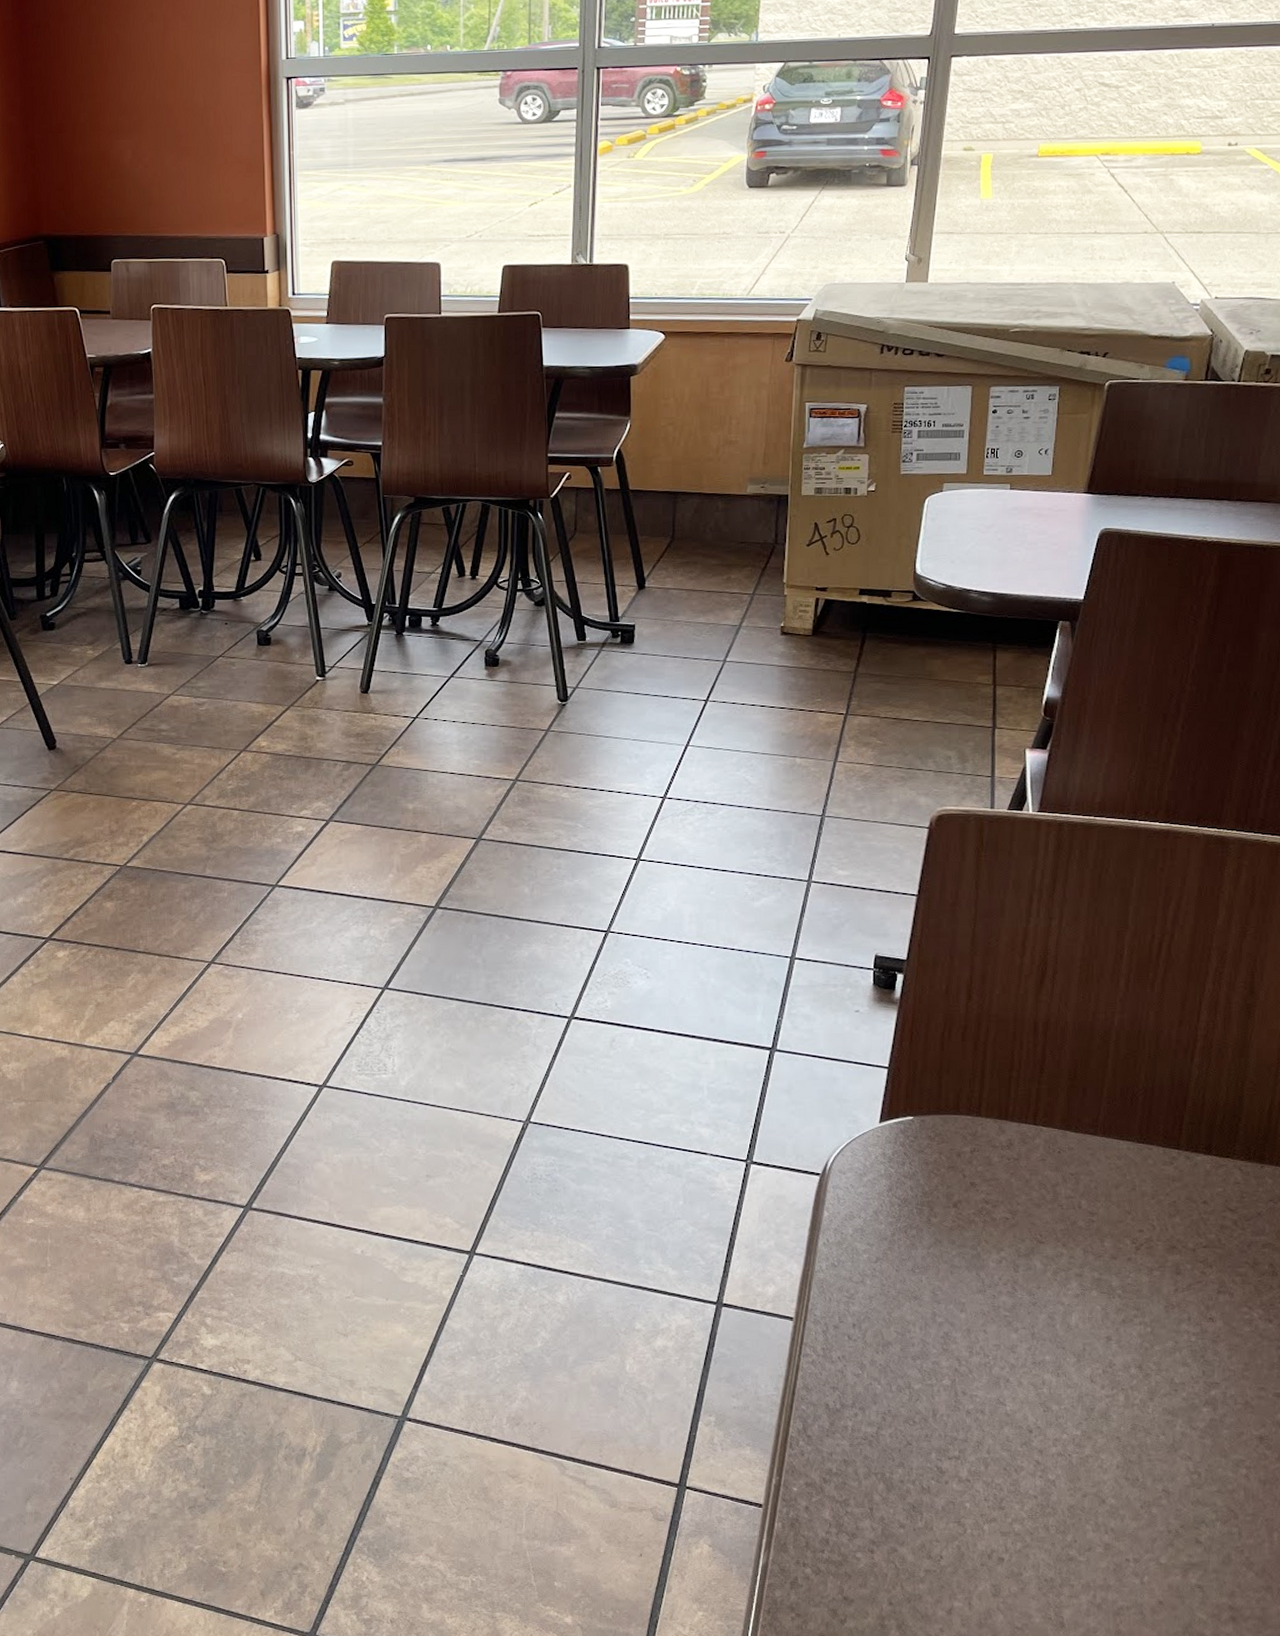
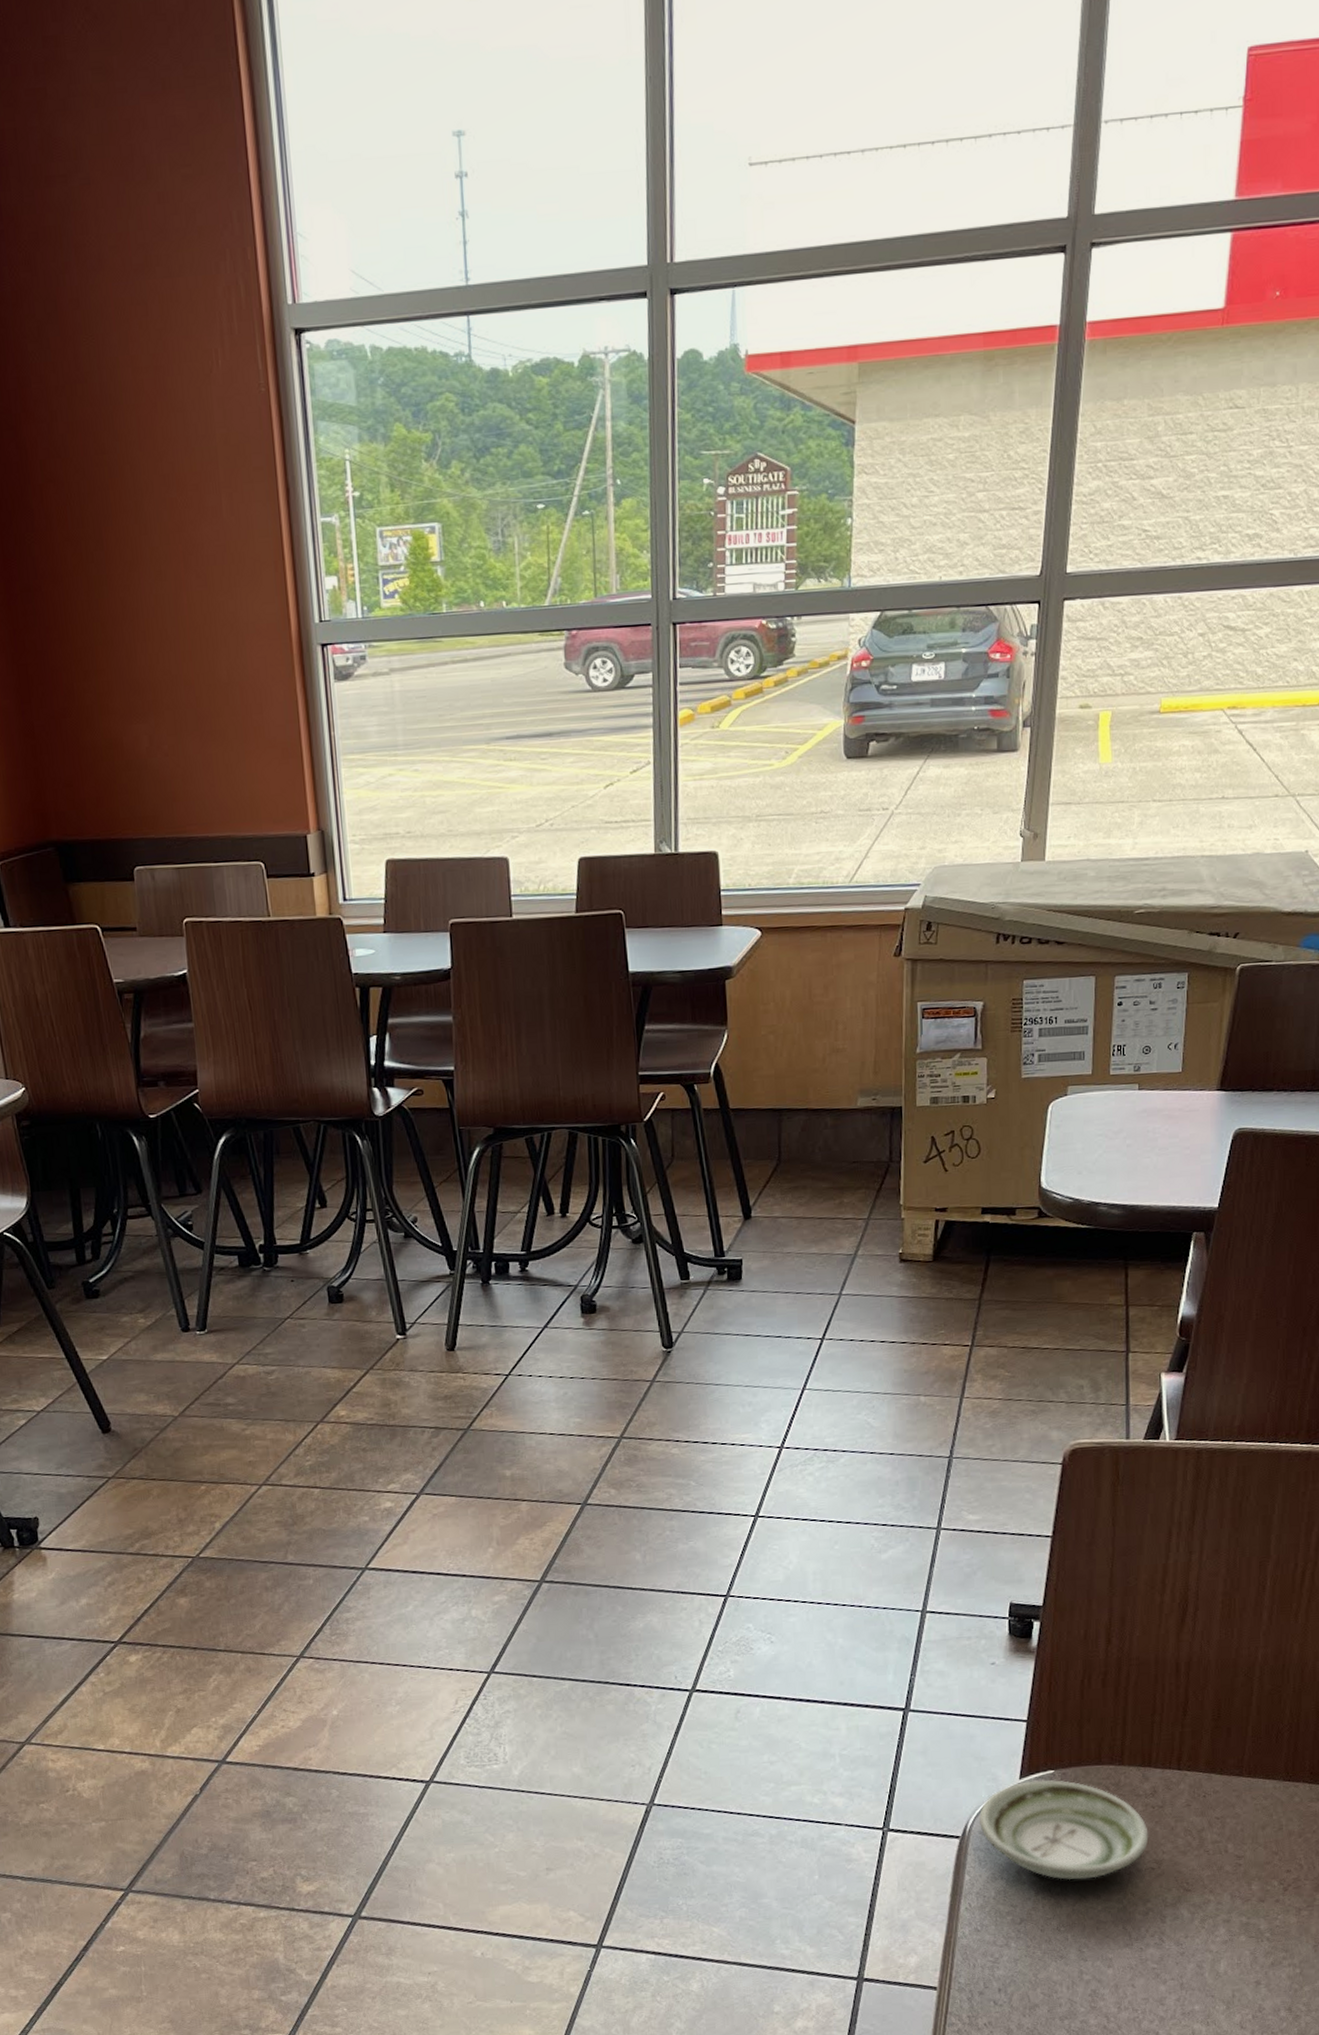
saucer: none [838,1125,1004,1224] -> present [978,1780,1149,1881]

